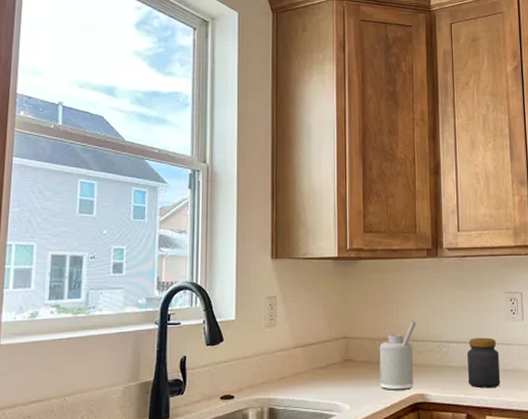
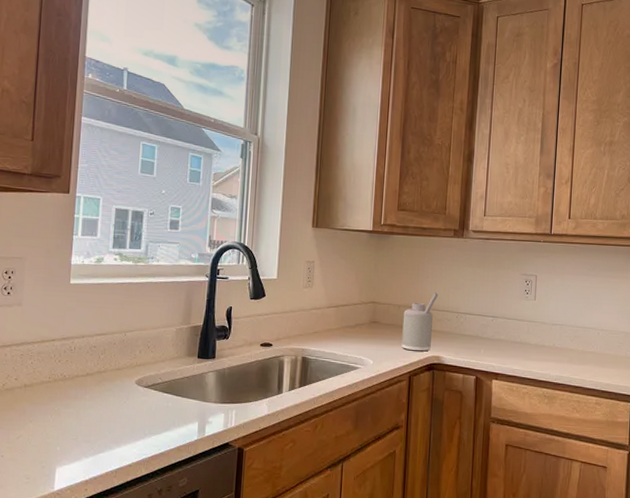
jar: present [467,337,500,389] -> none [480,312,510,357]

